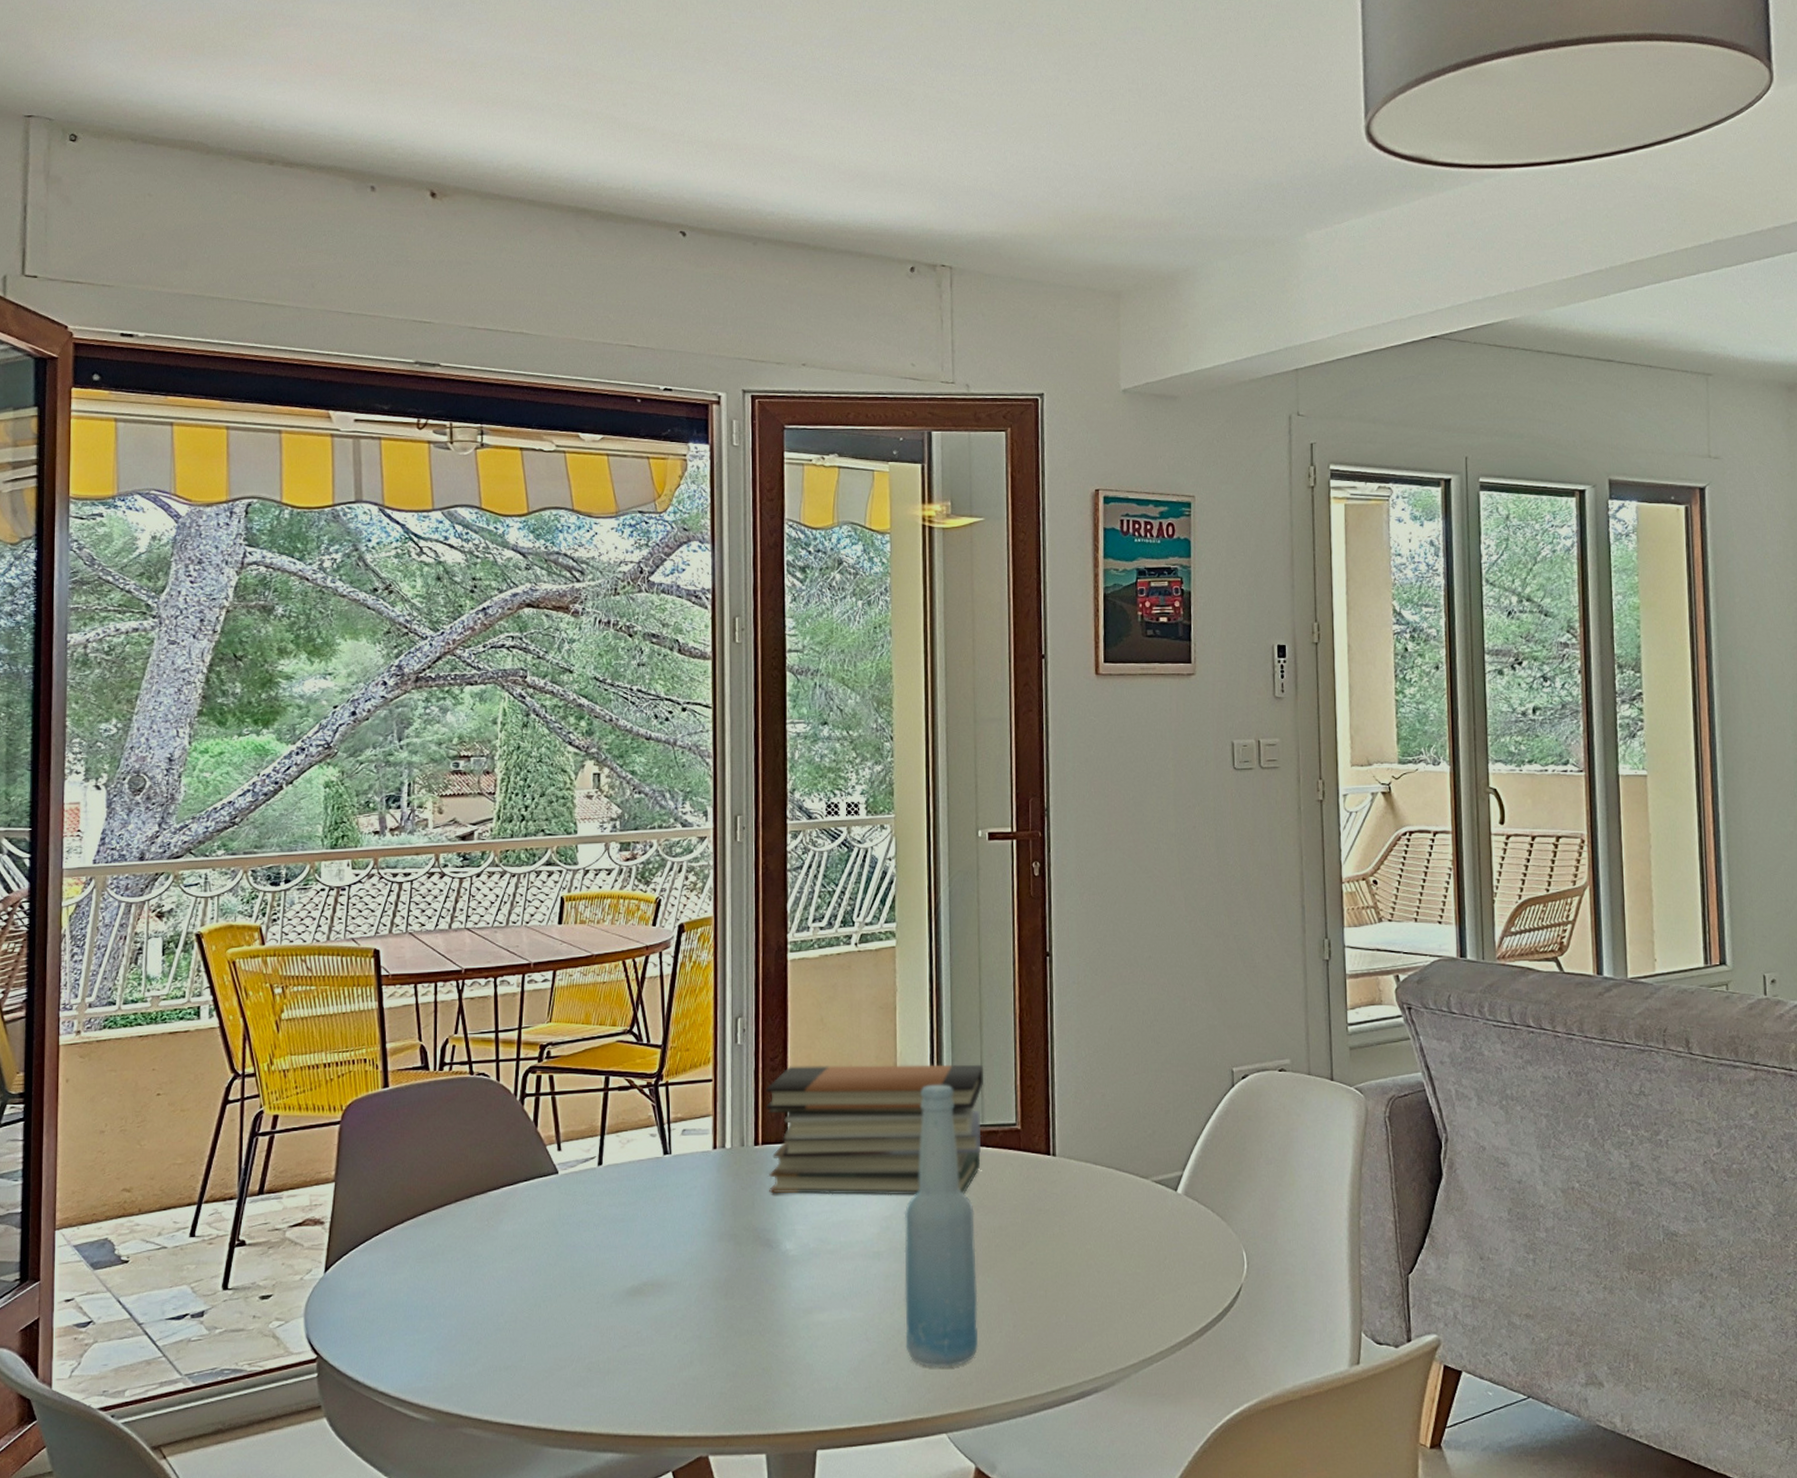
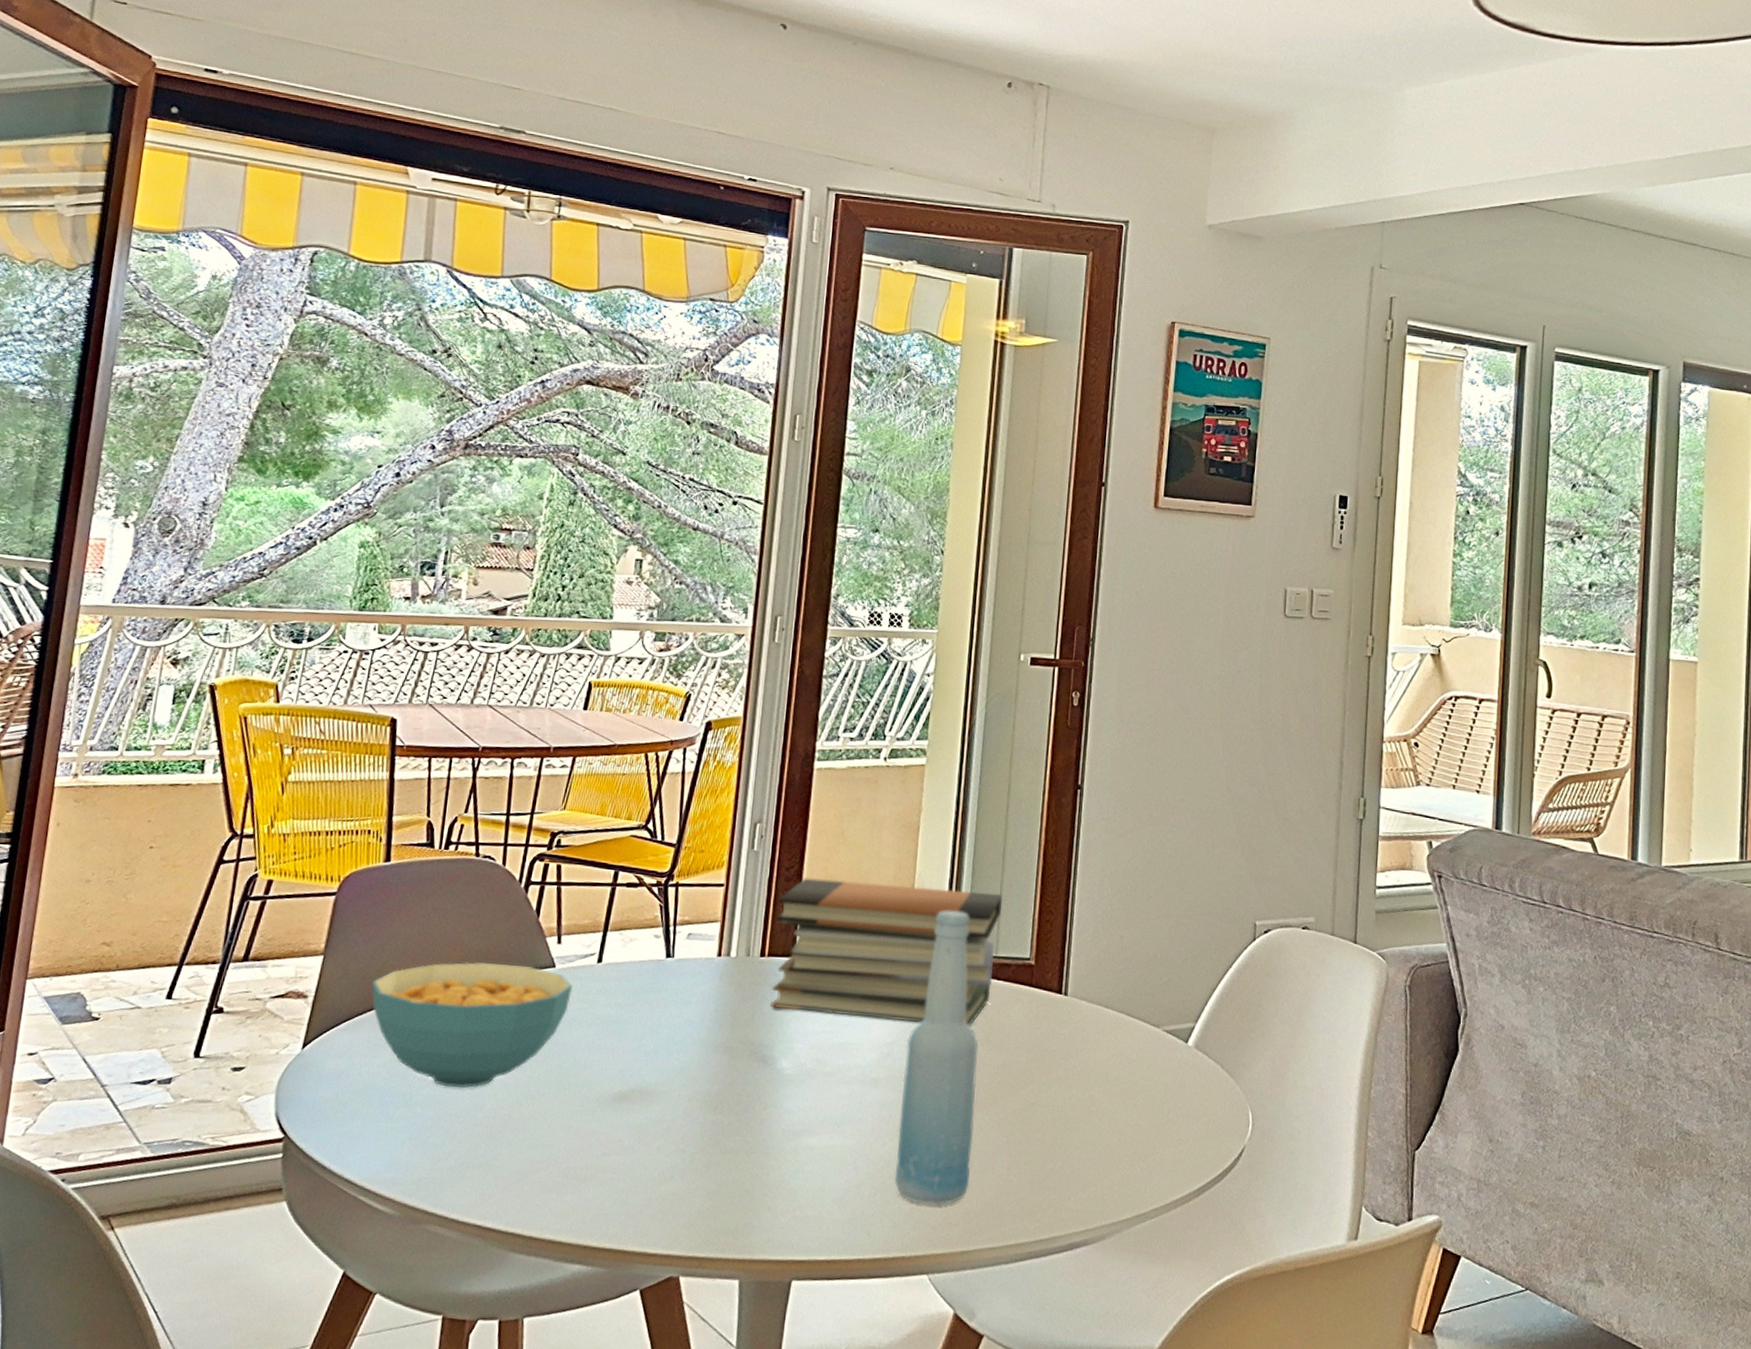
cereal bowl: none [385,1174,577,1297] -> present [372,962,573,1089]

